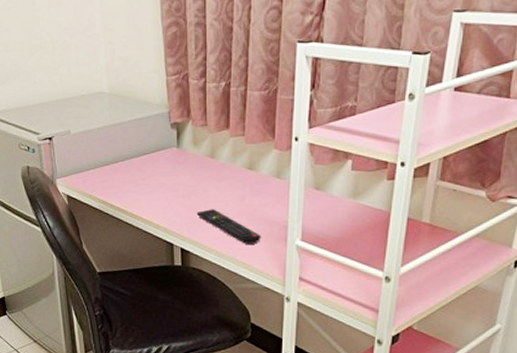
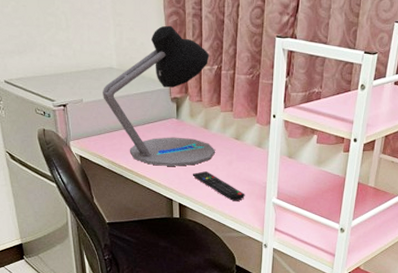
desk lamp: none [92,38,225,204] -> present [103,25,216,166]

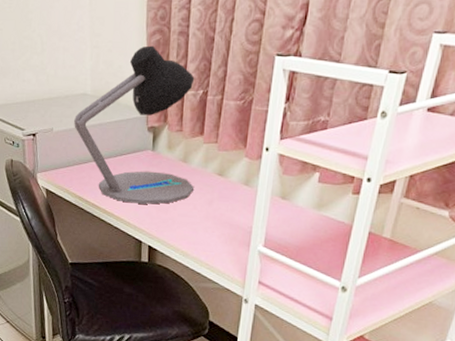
remote control: present [192,171,245,201] -> none [165,211,226,247]

